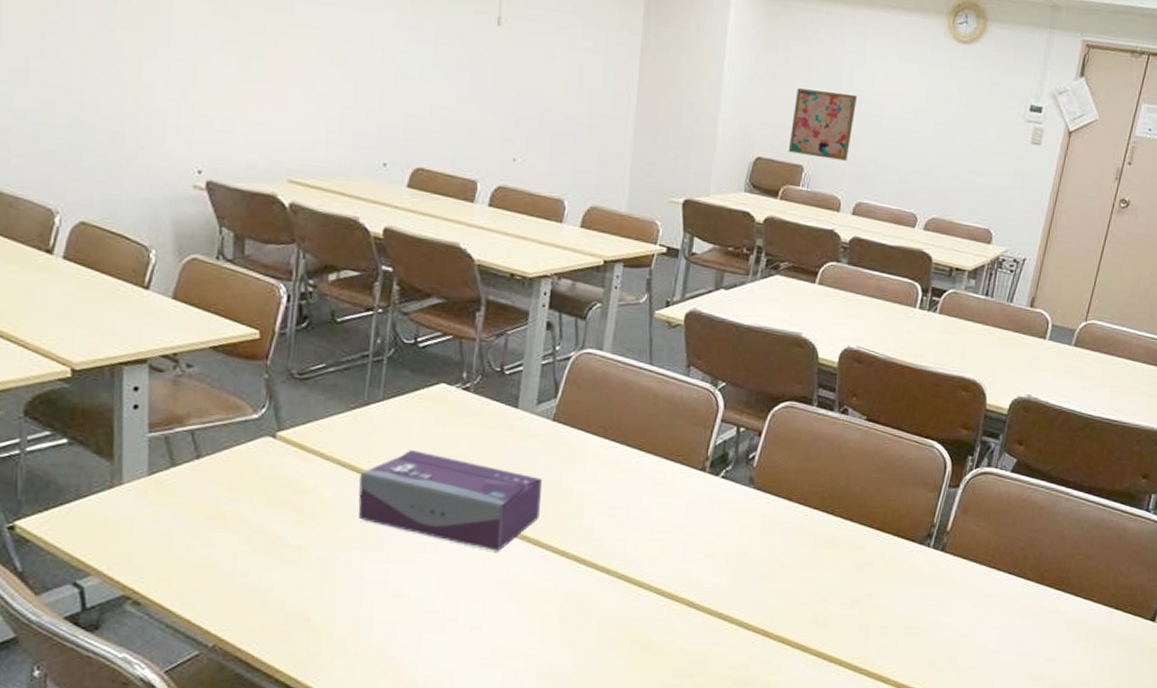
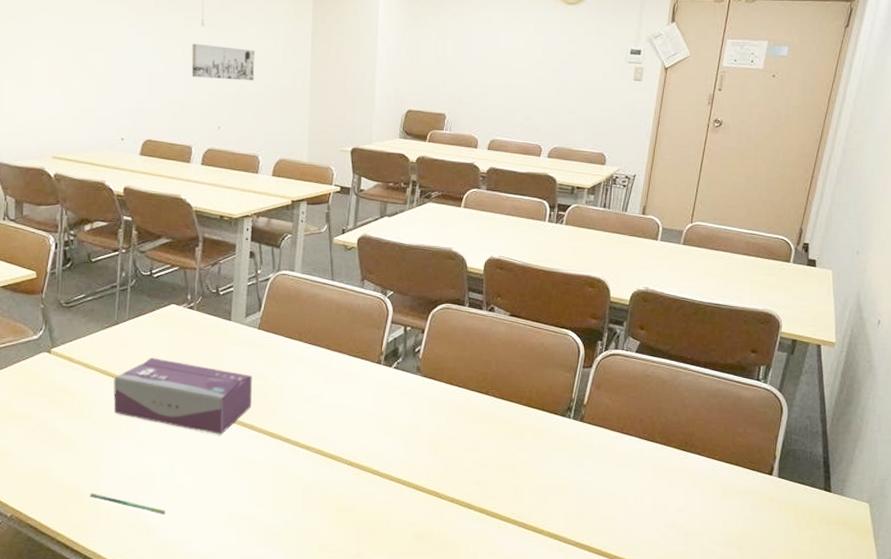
pen: none [321,619,422,651] -> present [90,493,166,516]
wall art: none [481,46,567,103] -> present [191,43,255,81]
wall art: present [788,88,857,161] -> none [432,53,486,107]

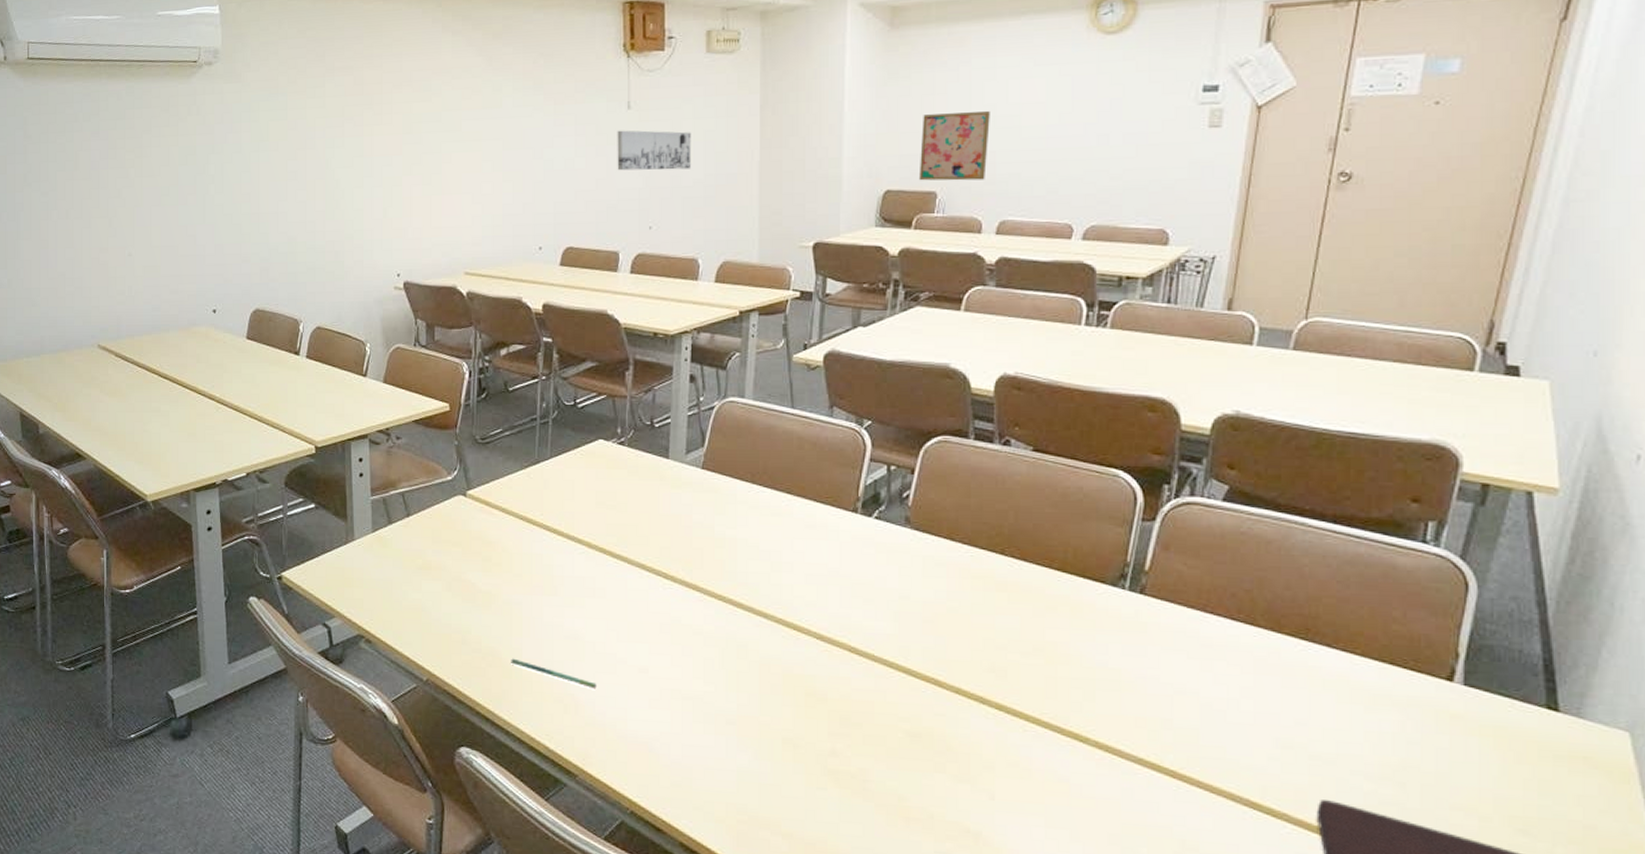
tissue box: present [113,358,252,436] -> none [535,502,695,597]
wall art: none [432,53,486,107] -> present [918,111,990,181]

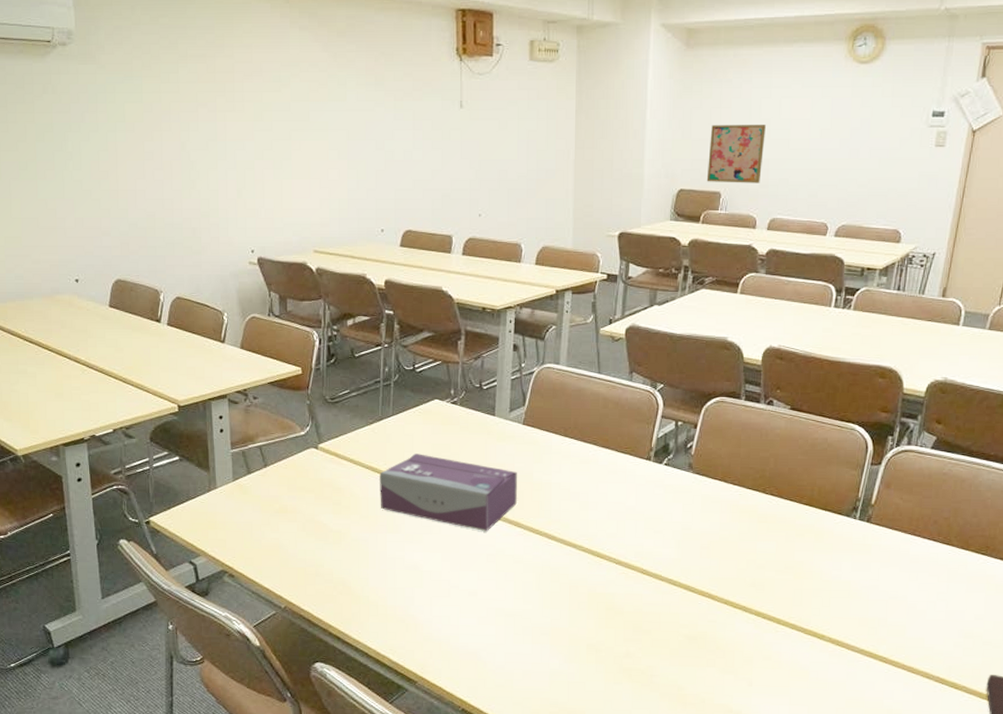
pen: present [511,658,597,690] -> none [359,587,433,611]
tissue box: none [535,502,695,597] -> present [380,454,517,532]
wall art: present [617,130,692,171] -> none [451,127,516,164]

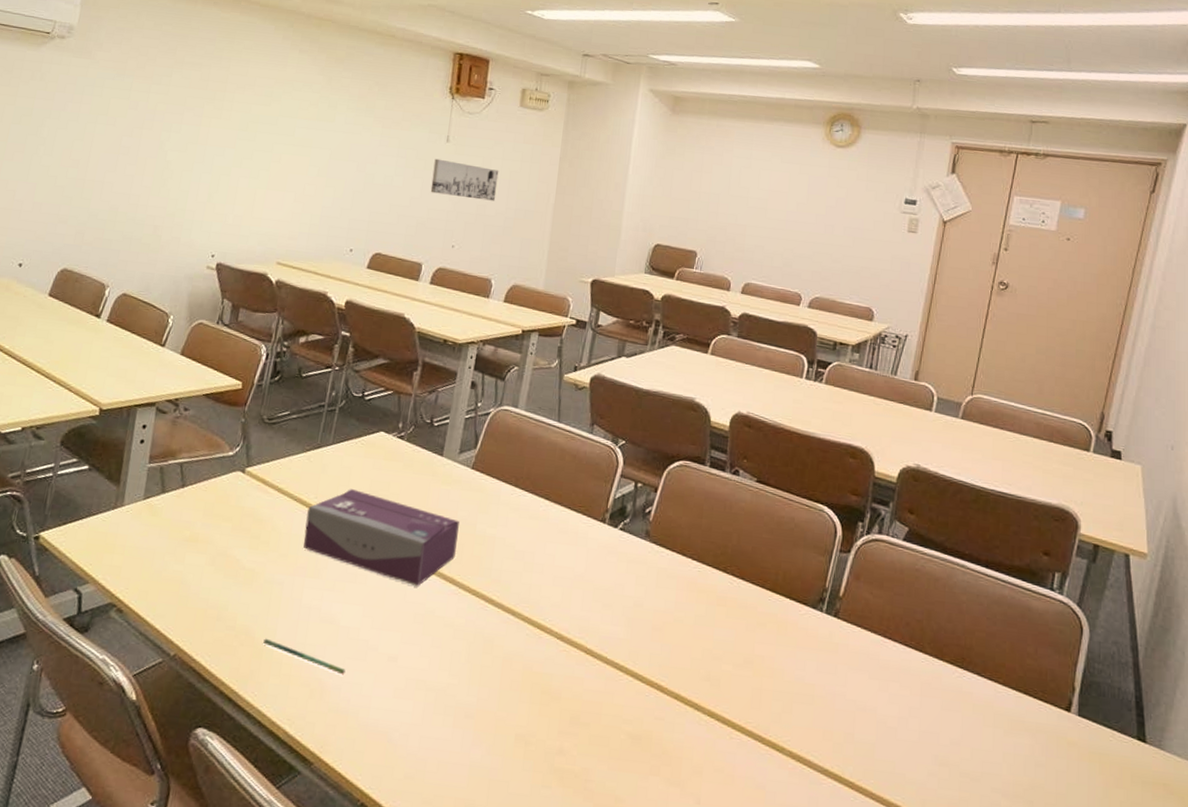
pen: none [359,587,433,611] -> present [263,638,346,675]
wall art: none [451,127,516,164] -> present [430,158,499,201]
wall art: present [706,125,766,183] -> none [683,187,744,247]

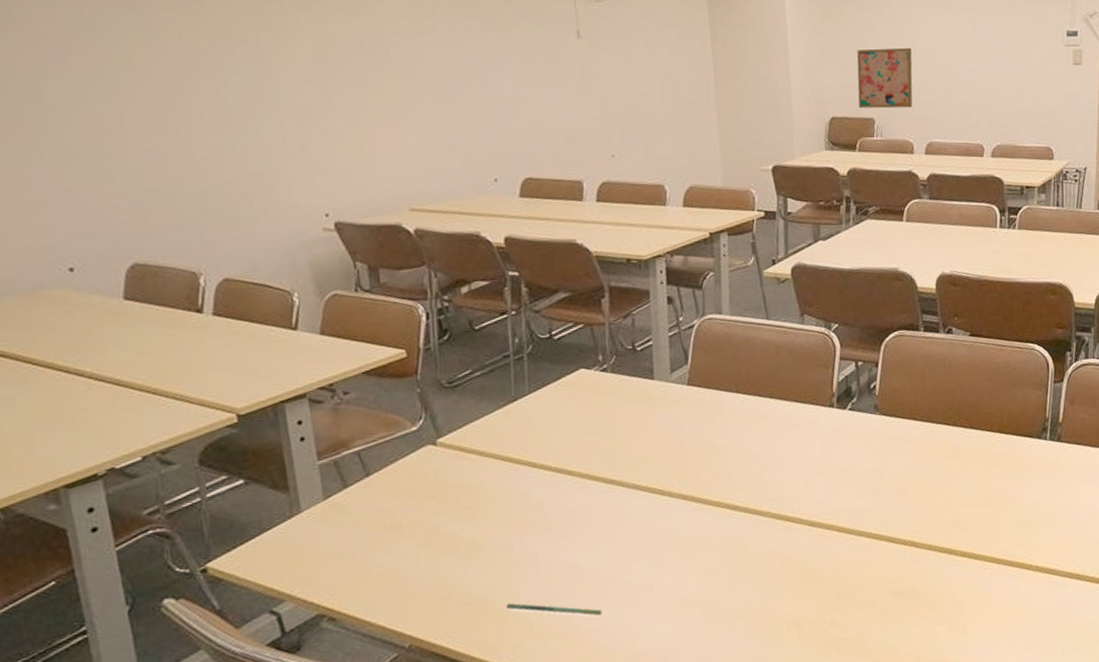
tissue box: present [303,489,459,587] -> none [519,434,690,514]
wall art: present [430,158,499,201] -> none [568,59,649,100]
wall art: none [683,187,744,247] -> present [857,48,913,109]

